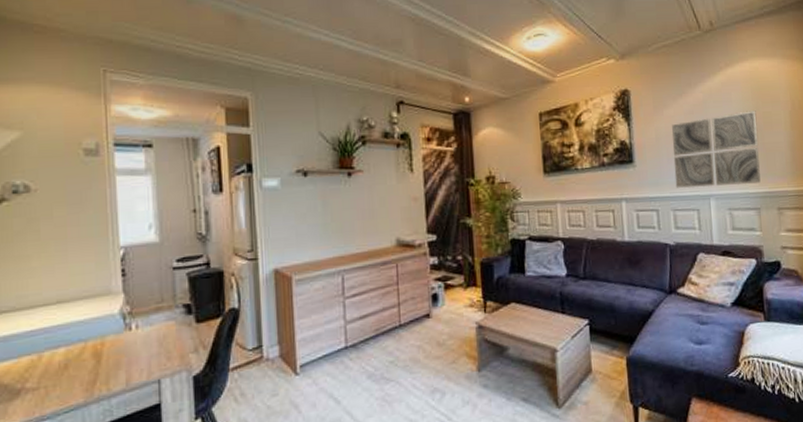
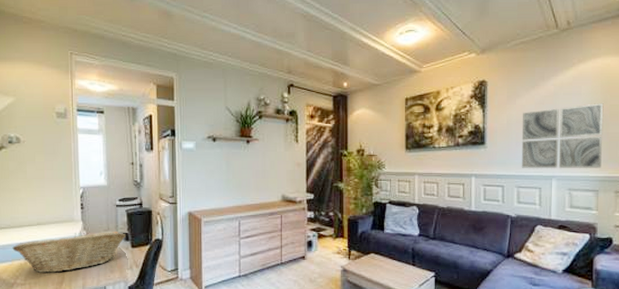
fruit basket: none [18,303,187,370] -> present [12,232,126,273]

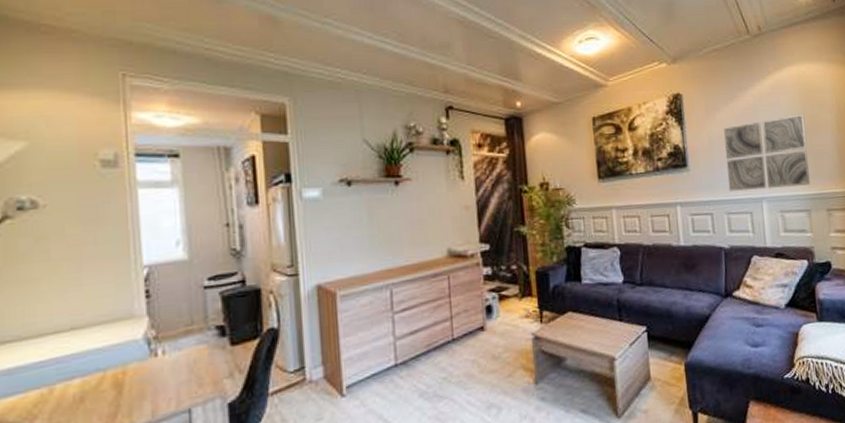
fruit basket: present [12,232,126,273] -> none [25,325,221,404]

